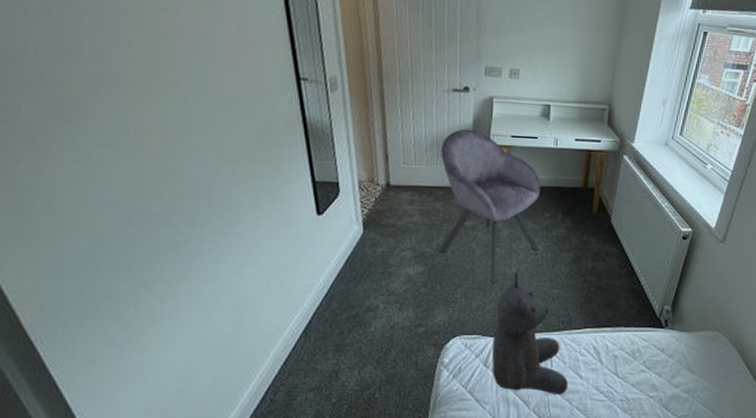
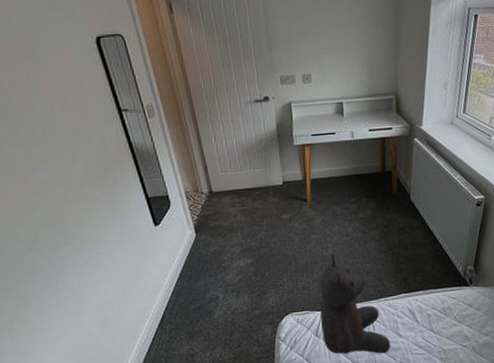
chair: present [439,128,541,283] -> none [252,133,349,266]

